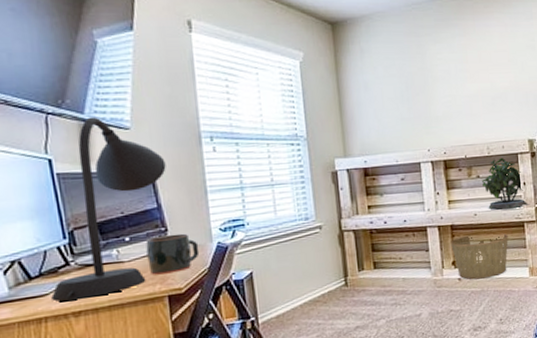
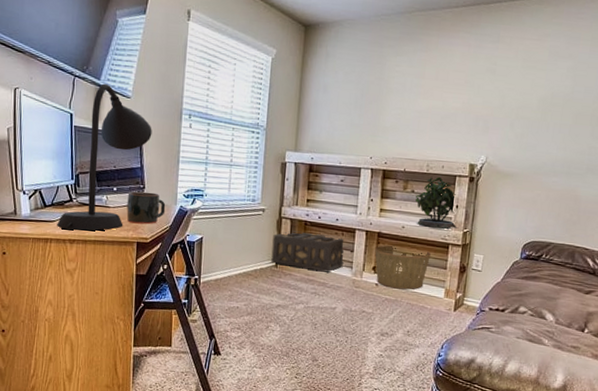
decorative box: none [336,239,421,283] -> present [271,231,345,273]

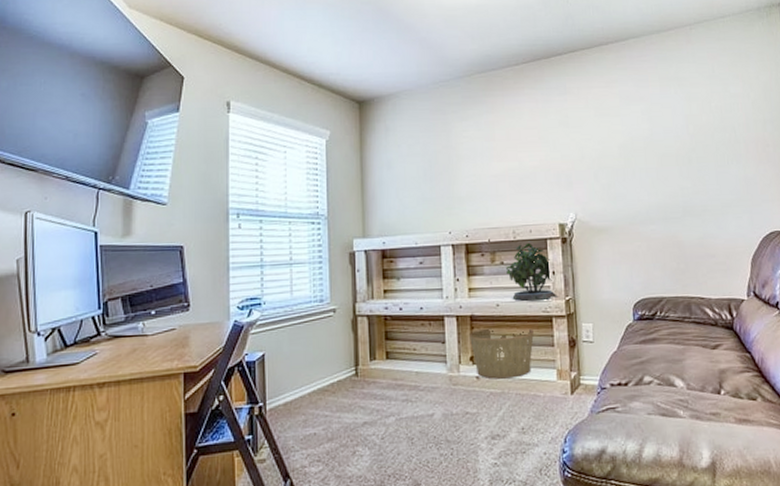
desk lamp: present [57,83,152,232] -> none [81,192,195,373]
mug: present [126,191,166,225] -> none [169,309,217,351]
decorative box: present [271,231,345,273] -> none [349,328,436,373]

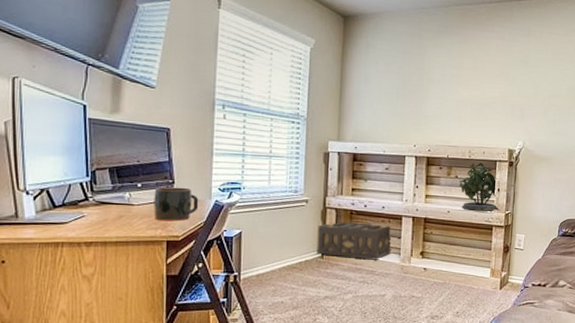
mug: none [169,309,217,351] -> present [153,187,199,222]
decorative box: none [349,328,436,373] -> present [316,220,392,260]
basket: present [468,327,534,379] -> none [421,229,476,272]

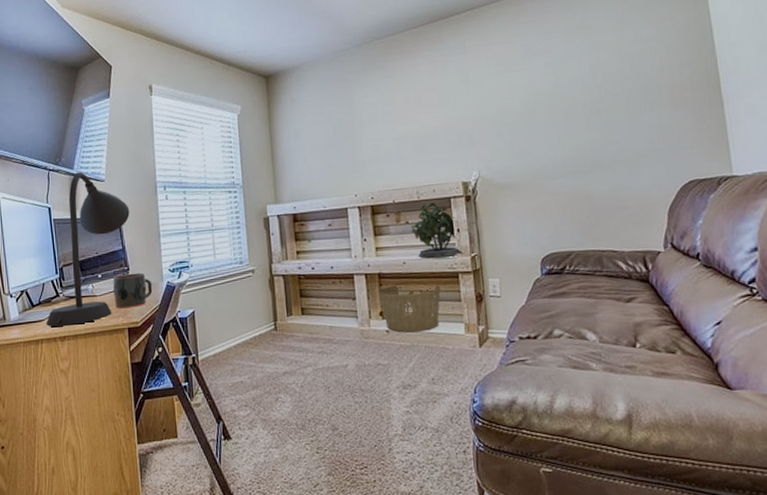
desk lamp: none [69,72,181,233] -> present [46,172,130,329]
decorative box: present [316,220,392,260] -> none [267,285,347,328]
basket: none [421,229,476,272] -> present [377,283,441,333]

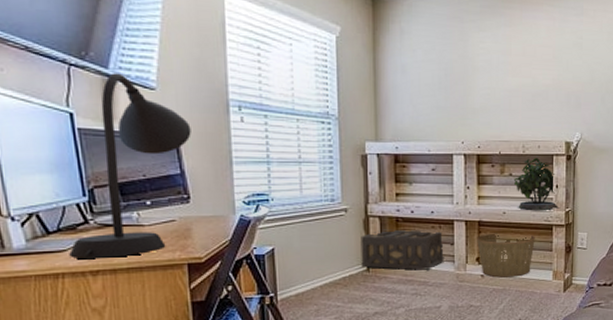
mug: present [113,272,153,309] -> none [167,202,222,242]
decorative box: none [267,285,347,328] -> present [360,229,444,270]

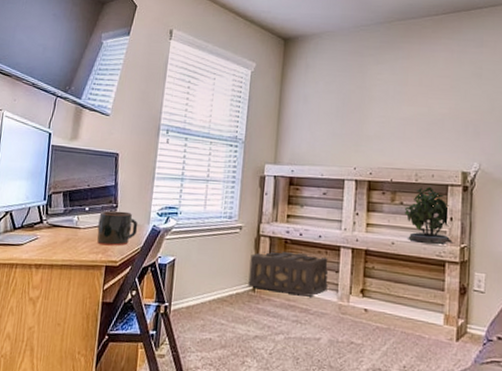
desk lamp: present [69,73,191,261] -> none [24,102,129,256]
mug: none [167,202,222,242] -> present [96,211,138,246]
basket: present [476,233,535,278] -> none [361,263,425,316]

